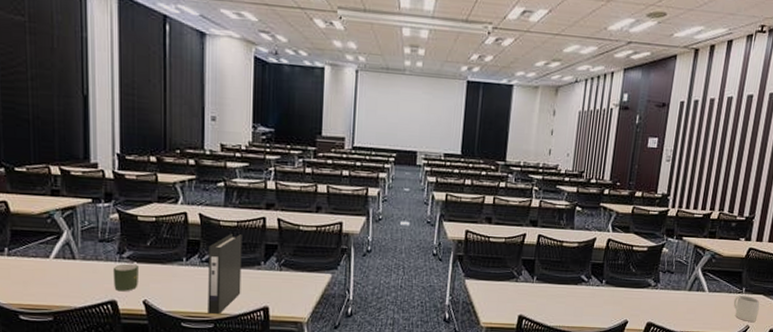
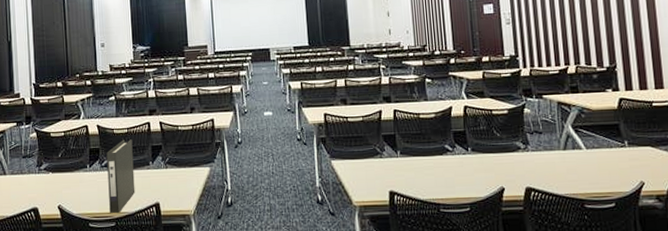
mug: present [113,263,138,292] -> none [34,174,54,200]
mug: present [733,295,760,323] -> none [617,149,652,178]

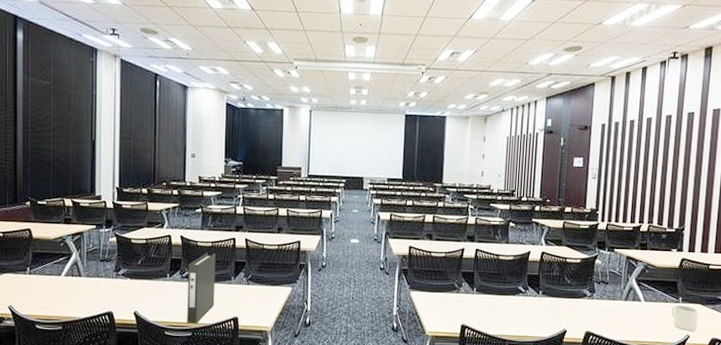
mug: none [617,149,652,178] -> present [671,304,698,332]

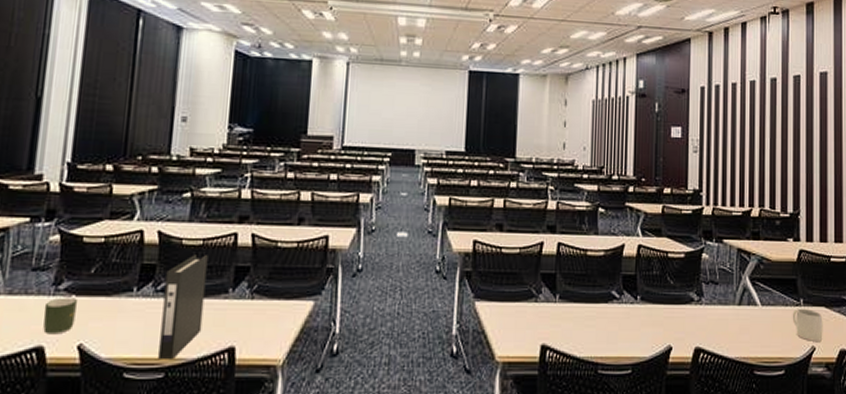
mug: none [110,280,131,304] -> present [43,297,77,335]

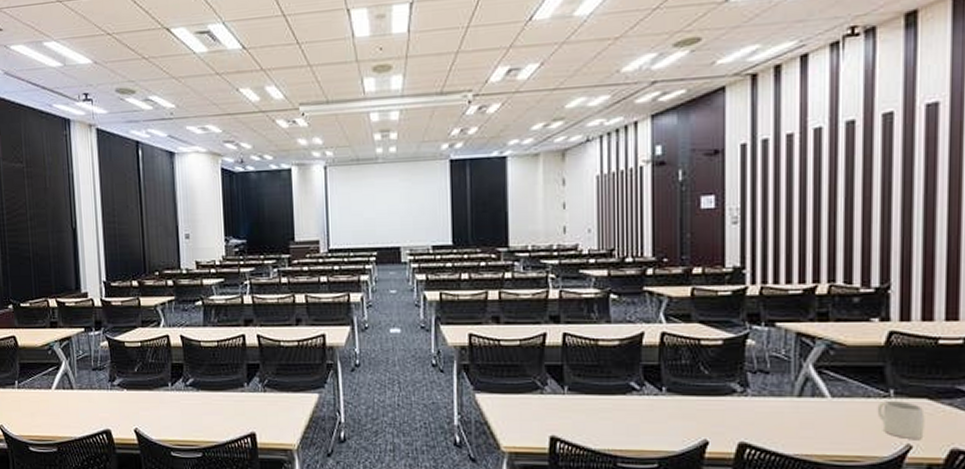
mug: present [43,297,77,335] -> none [105,391,129,421]
binder: present [158,255,208,361] -> none [192,355,227,443]

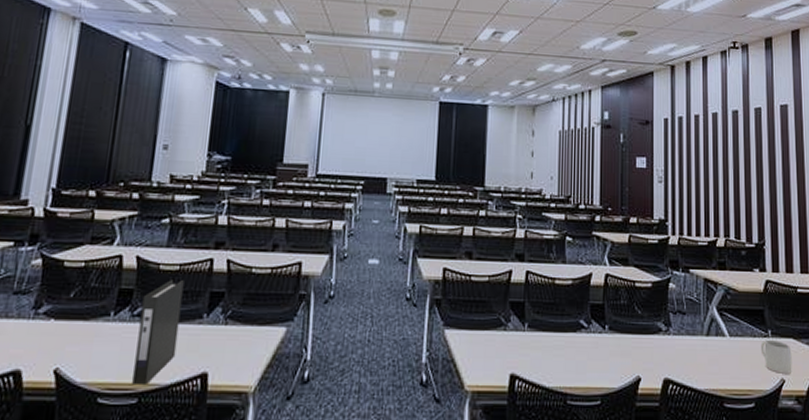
binder: none [192,355,227,443] -> present [132,280,184,386]

